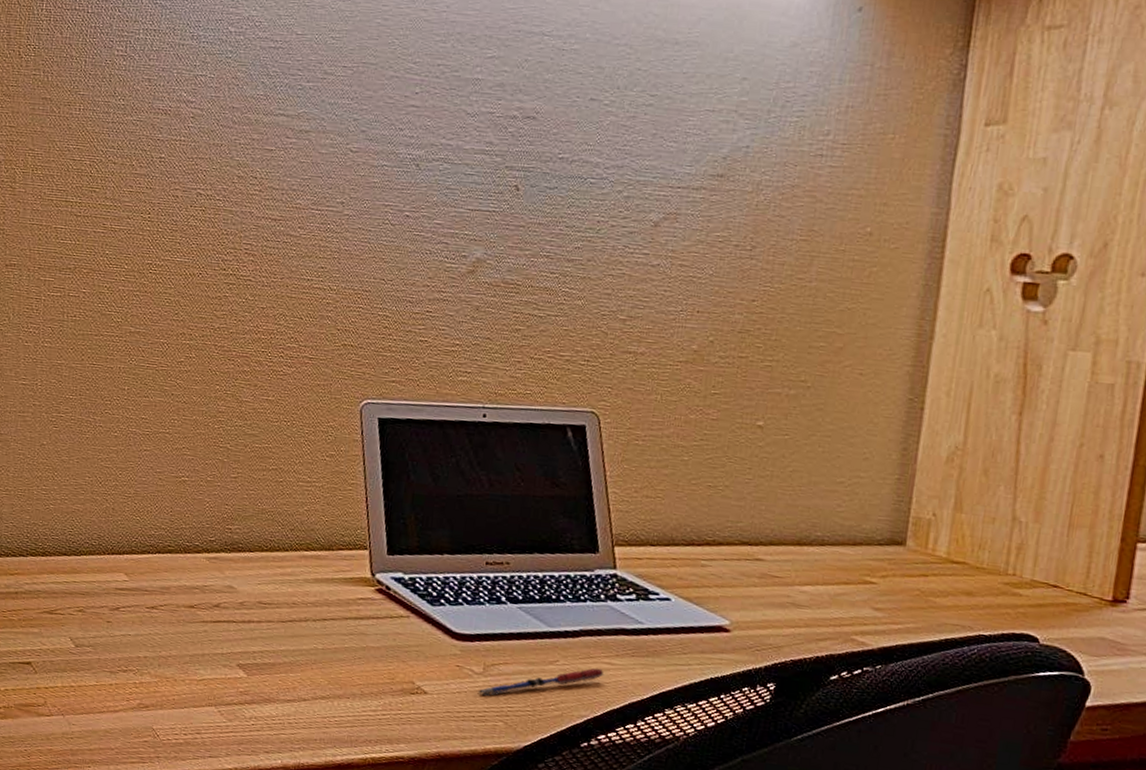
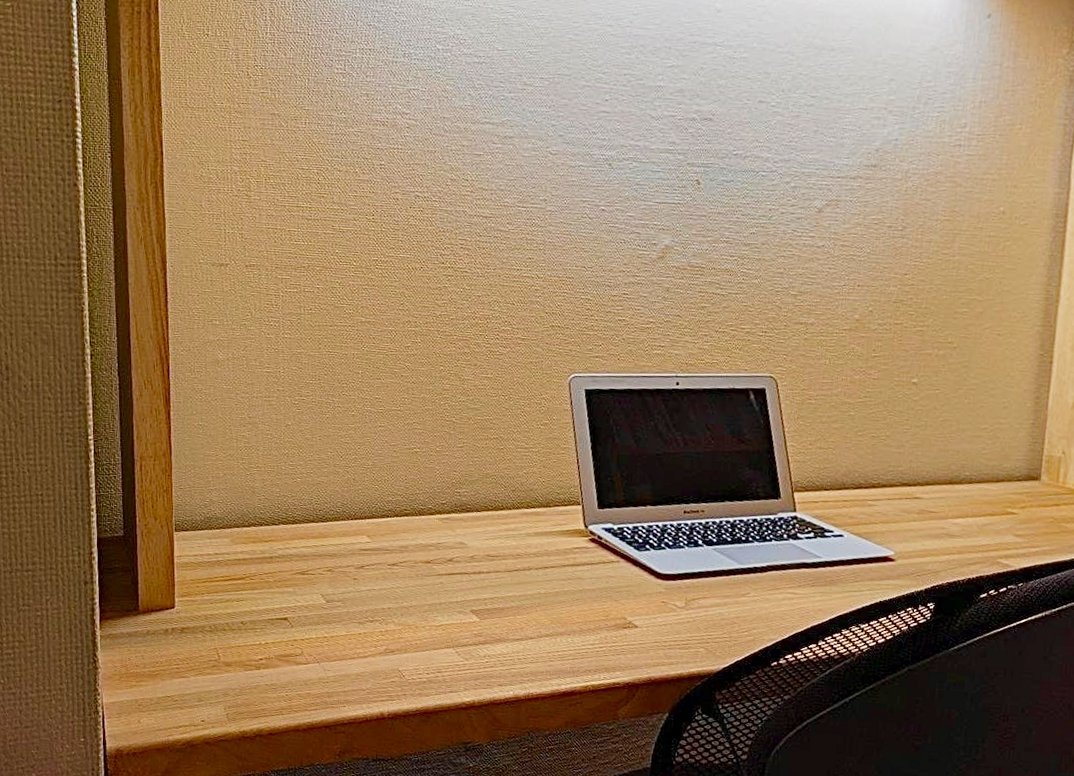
pen: present [478,668,604,696] -> none [681,597,789,626]

